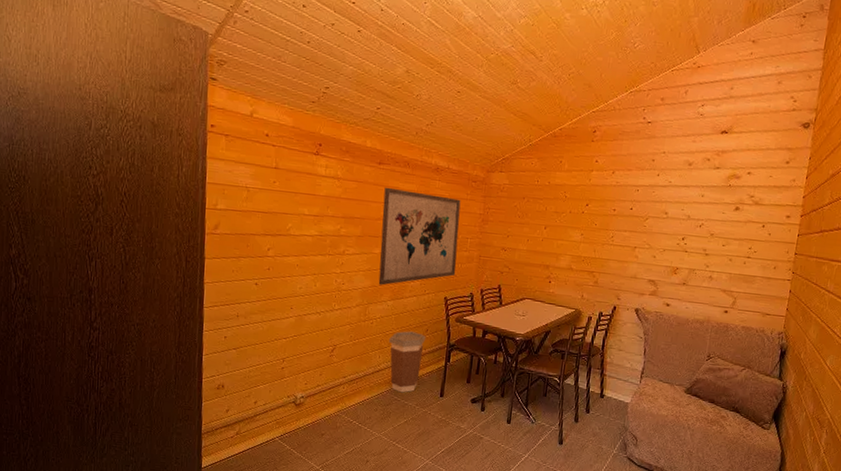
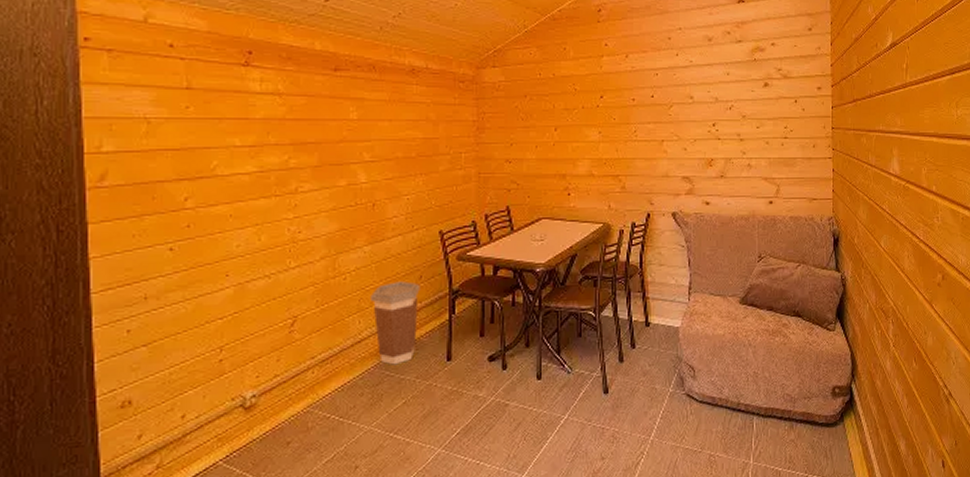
wall art: present [378,187,461,286] -> none [345,99,451,227]

